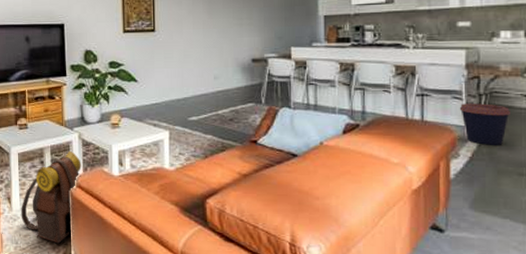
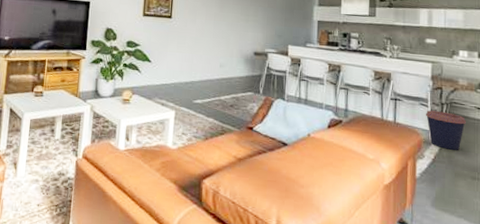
backpack: present [21,151,82,244] -> none [24,122,90,214]

